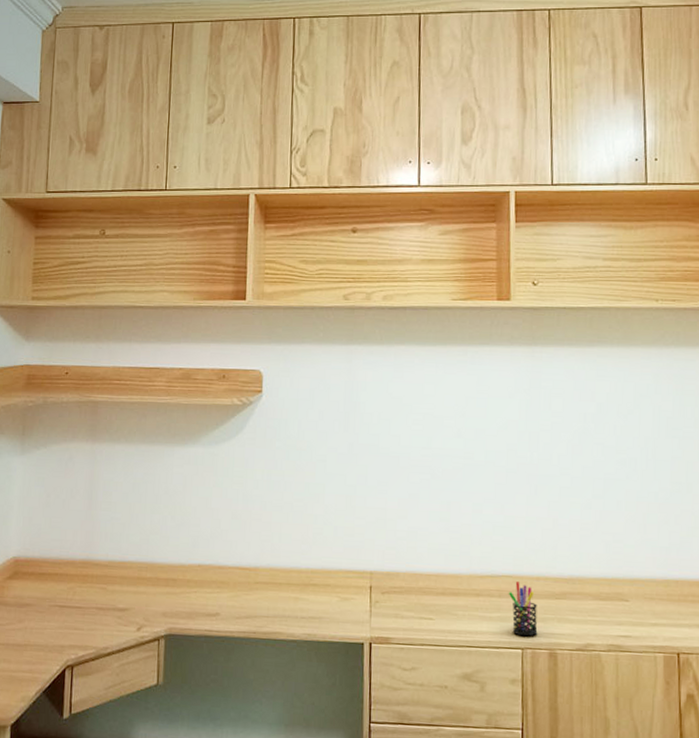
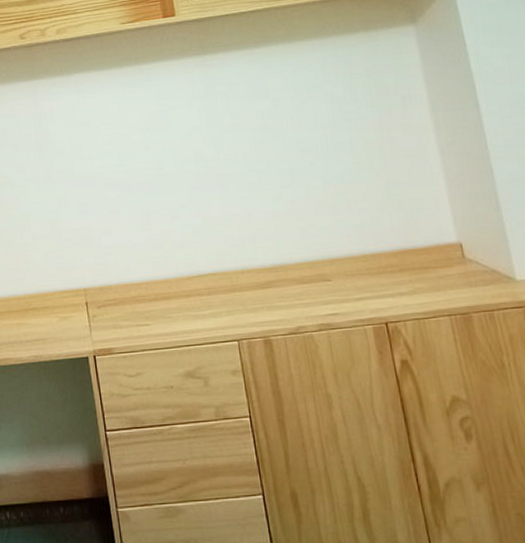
pen holder: present [508,582,538,637] -> none [216,278,250,329]

